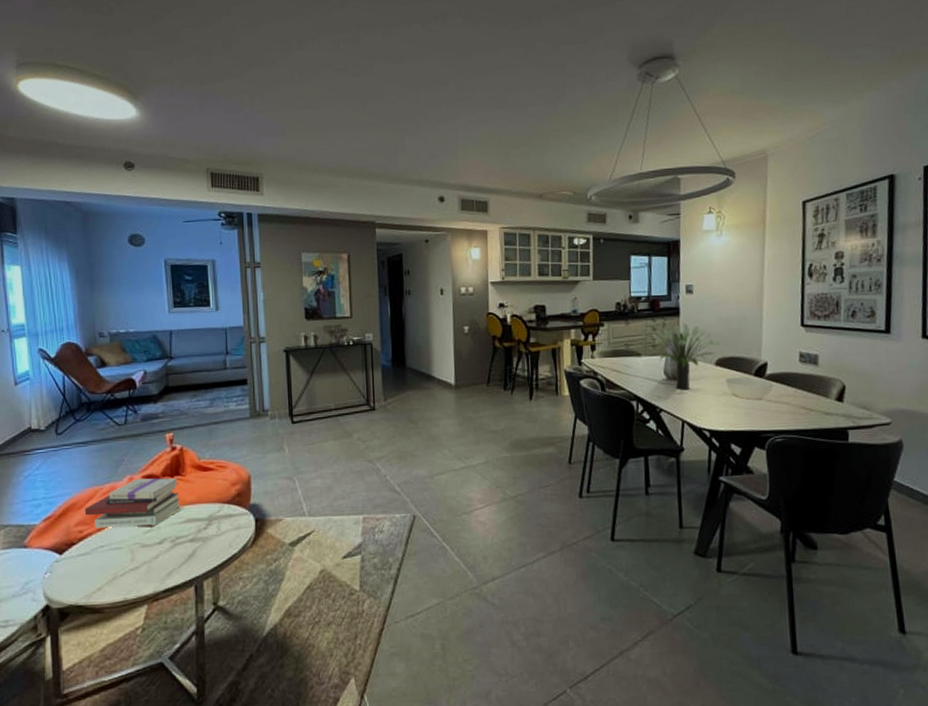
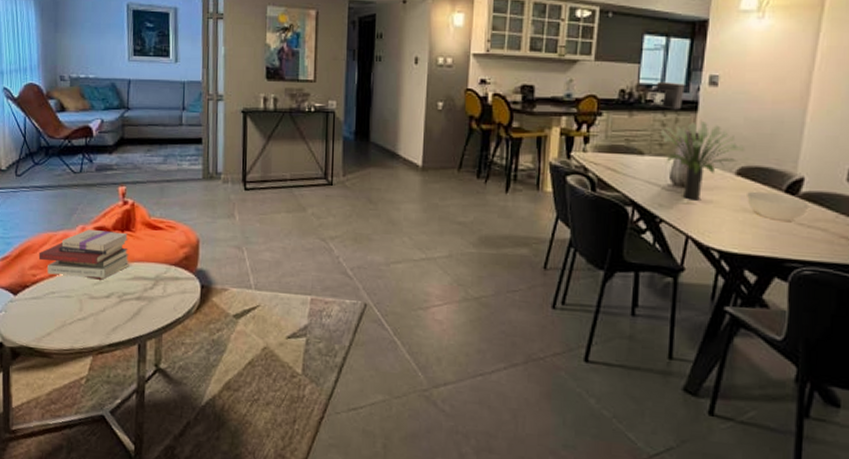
coffee maker: none [641,293,668,316] -> present [650,81,685,110]

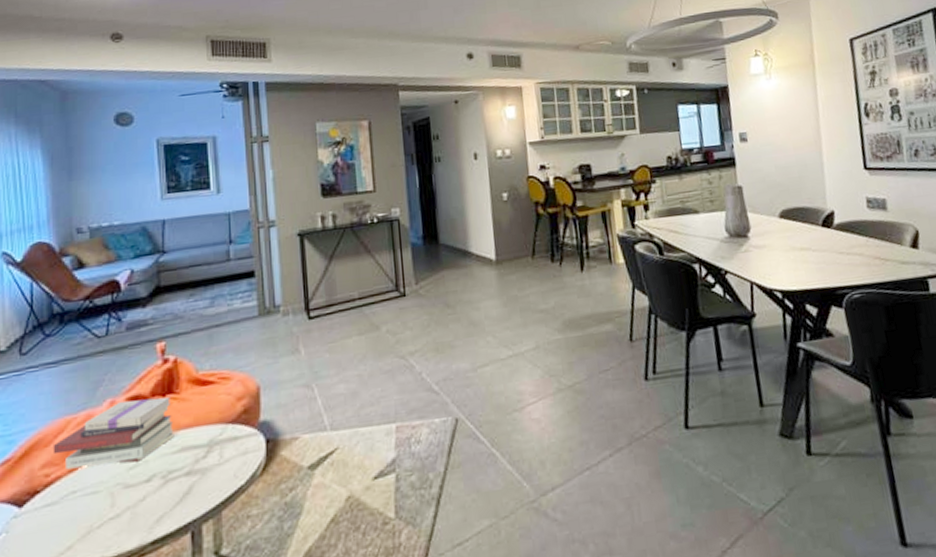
coffee maker: present [650,81,685,110] -> none [693,143,722,169]
flower arrangement: present [660,120,744,200] -> none [708,173,781,248]
bowl: present [747,191,810,221] -> none [792,228,845,254]

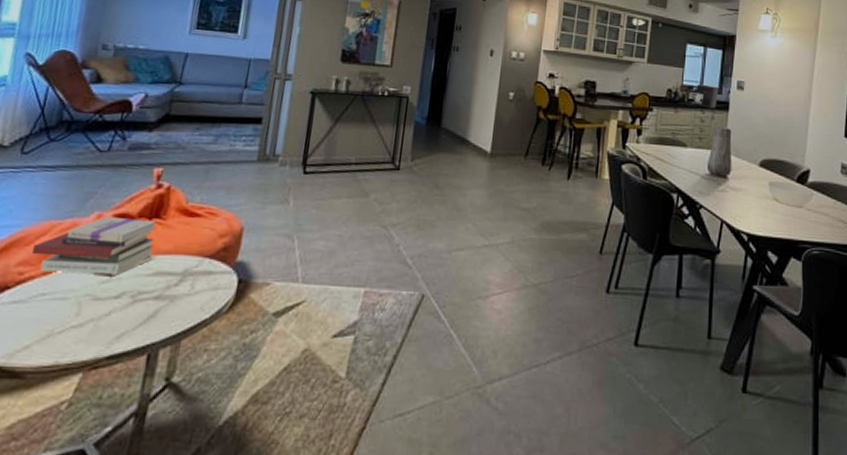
coffee maker: none [693,143,722,169] -> present [691,84,719,109]
bowl: none [792,228,845,254] -> present [768,180,815,207]

